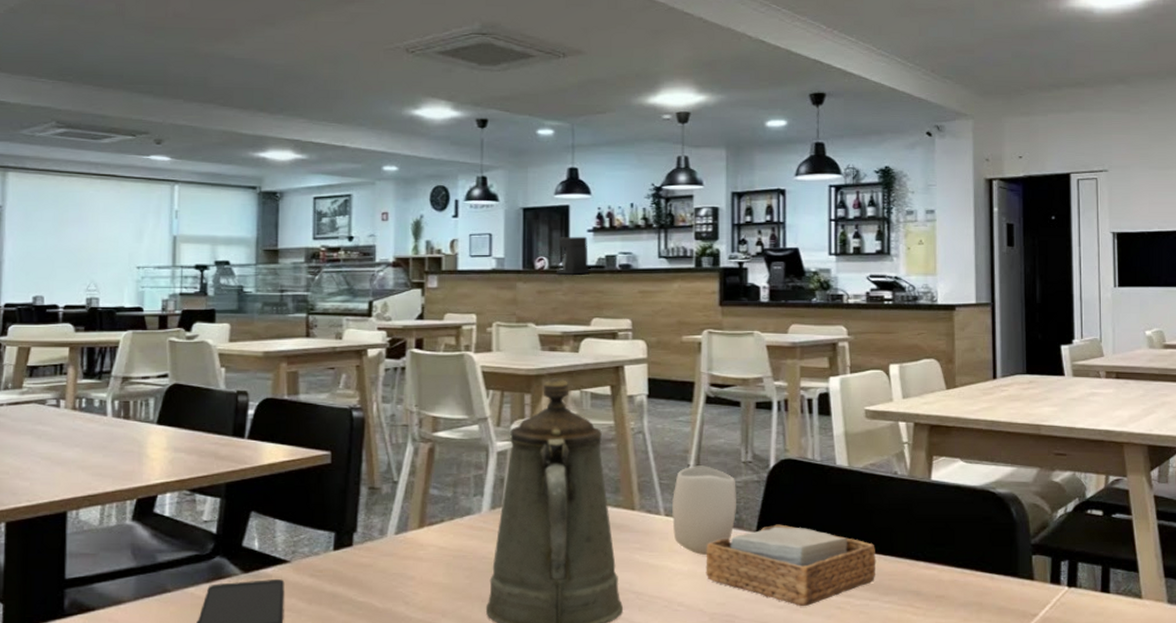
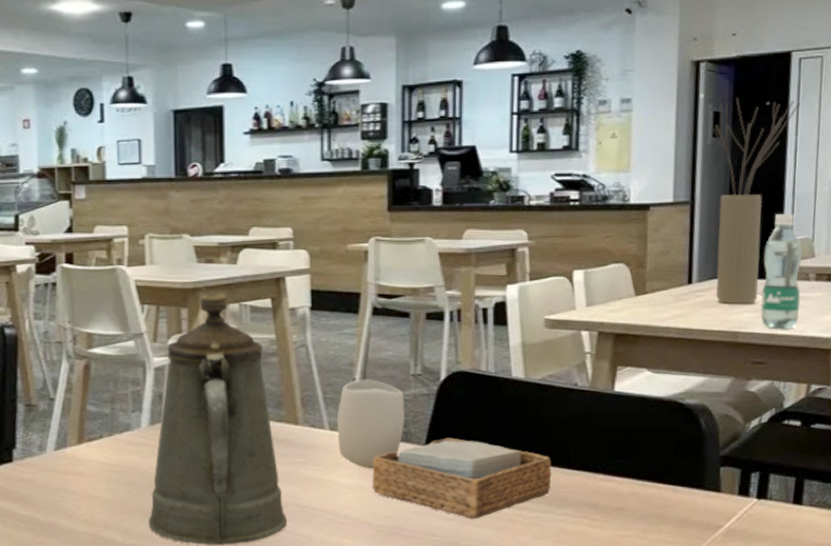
coffee maker: present [557,236,589,276] -> none [211,139,247,183]
vase: none [1007,212,1081,399] -> present [713,97,801,305]
bottle: none [1058,316,1093,422] -> present [760,214,802,329]

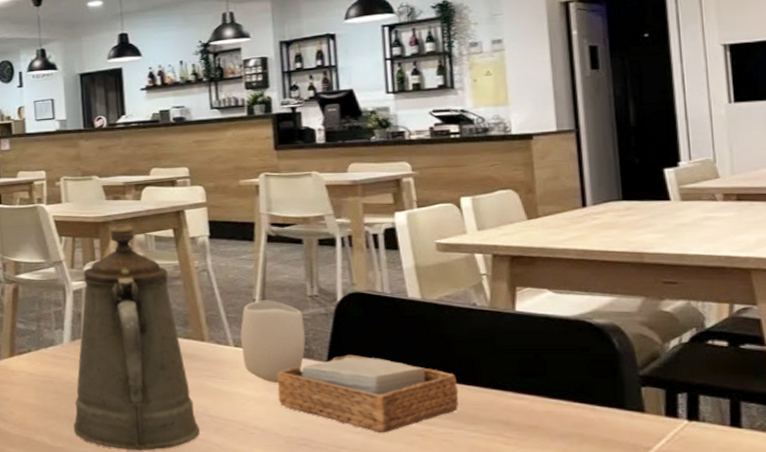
vase: present [713,97,801,305] -> none [591,31,682,226]
bottle: present [760,214,802,329] -> none [661,137,709,249]

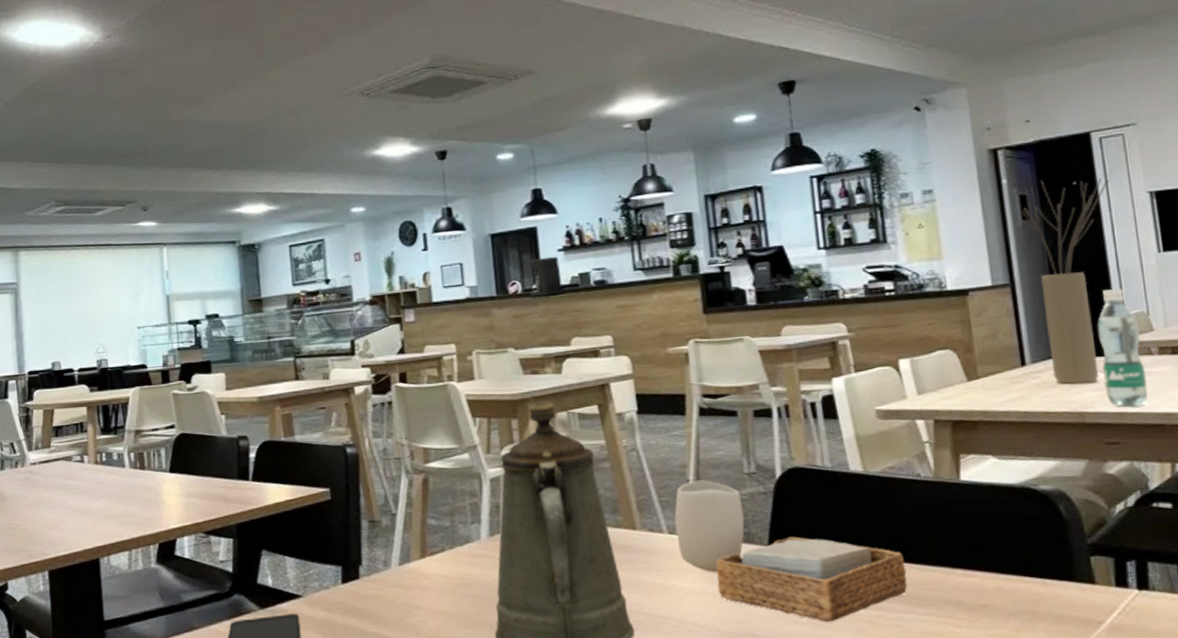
coffee maker: none [115,94,145,132] -> present [530,256,564,298]
vase: none [591,31,682,226] -> present [1022,179,1109,384]
bottle: none [661,137,709,249] -> present [1096,289,1148,407]

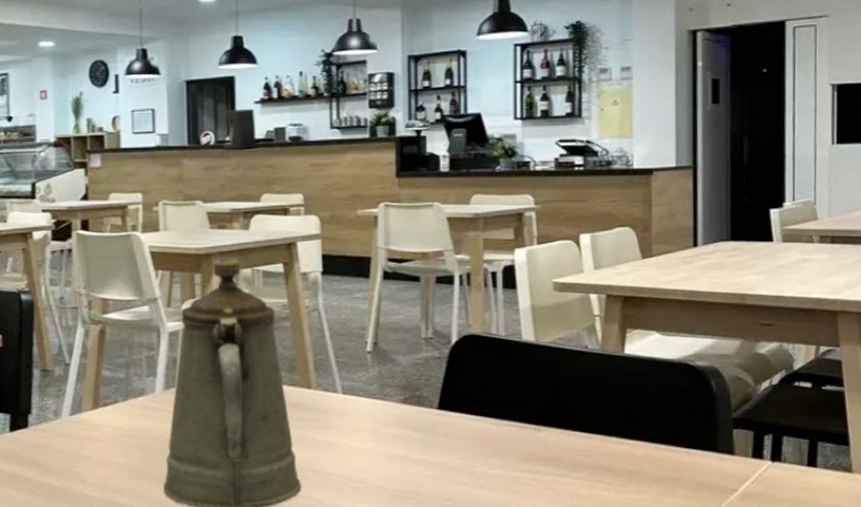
cup: present [674,480,745,572] -> none [350,343,417,432]
napkin holder: present [716,536,908,623] -> none [385,401,565,484]
vase: present [1022,179,1109,384] -> none [712,65,797,267]
bottle: present [1096,289,1148,407] -> none [766,177,805,291]

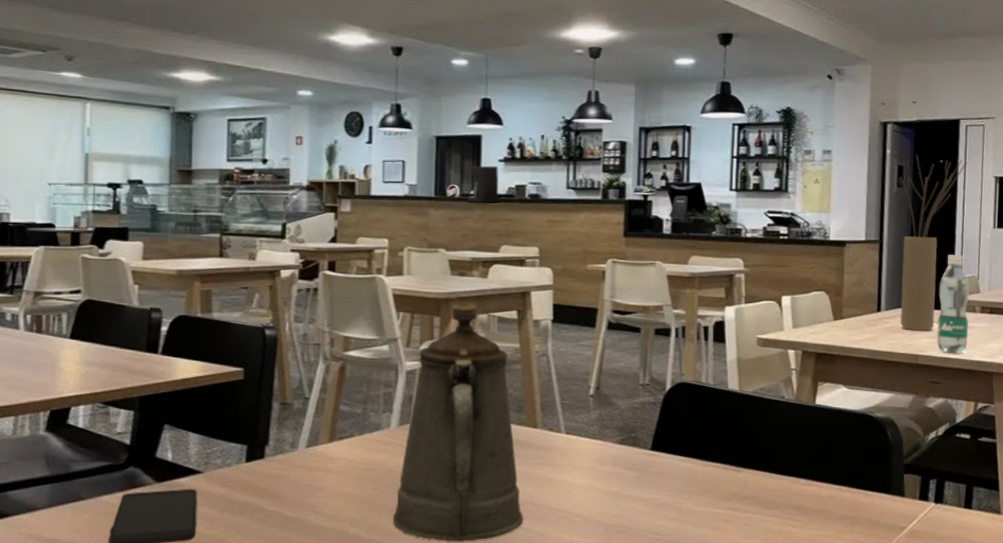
vase: none [712,65,797,267] -> present [898,155,967,332]
bottle: none [766,177,805,291] -> present [936,255,970,353]

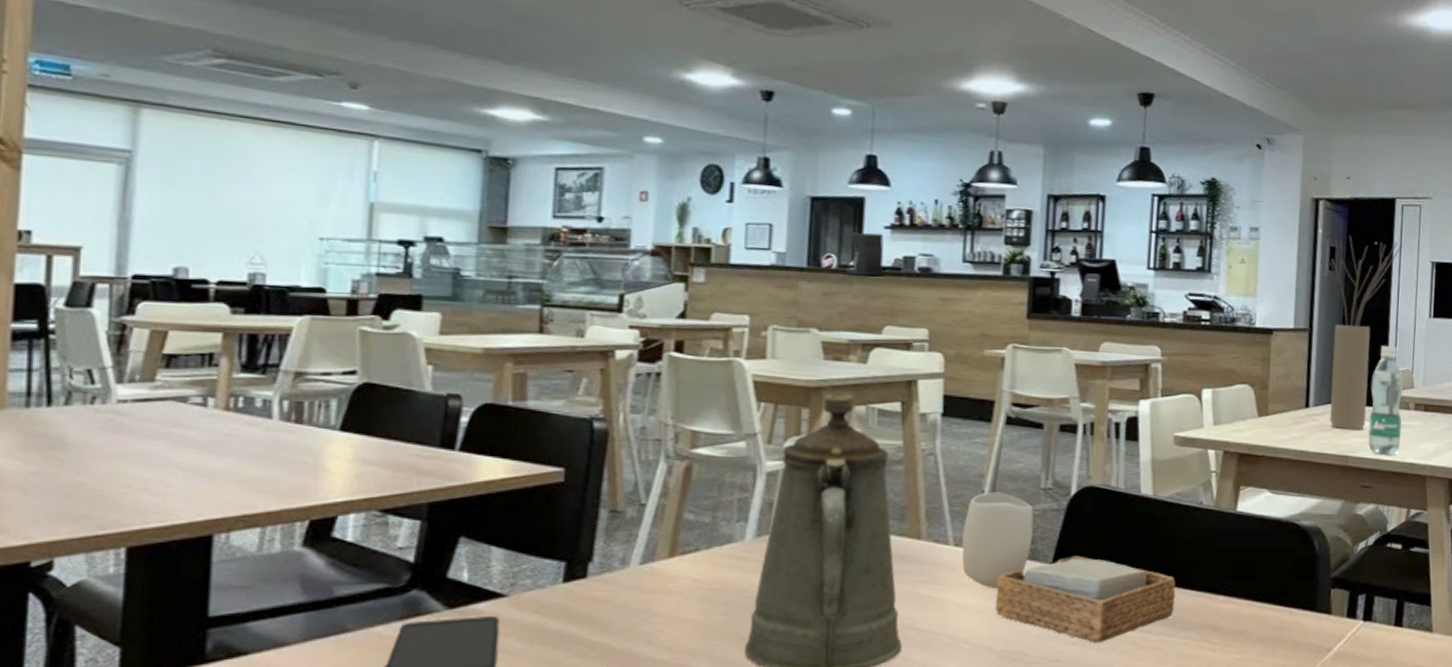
cup: none [572,387,634,470] -> present [961,492,1034,588]
napkin holder: none [602,443,762,519] -> present [995,556,1176,643]

